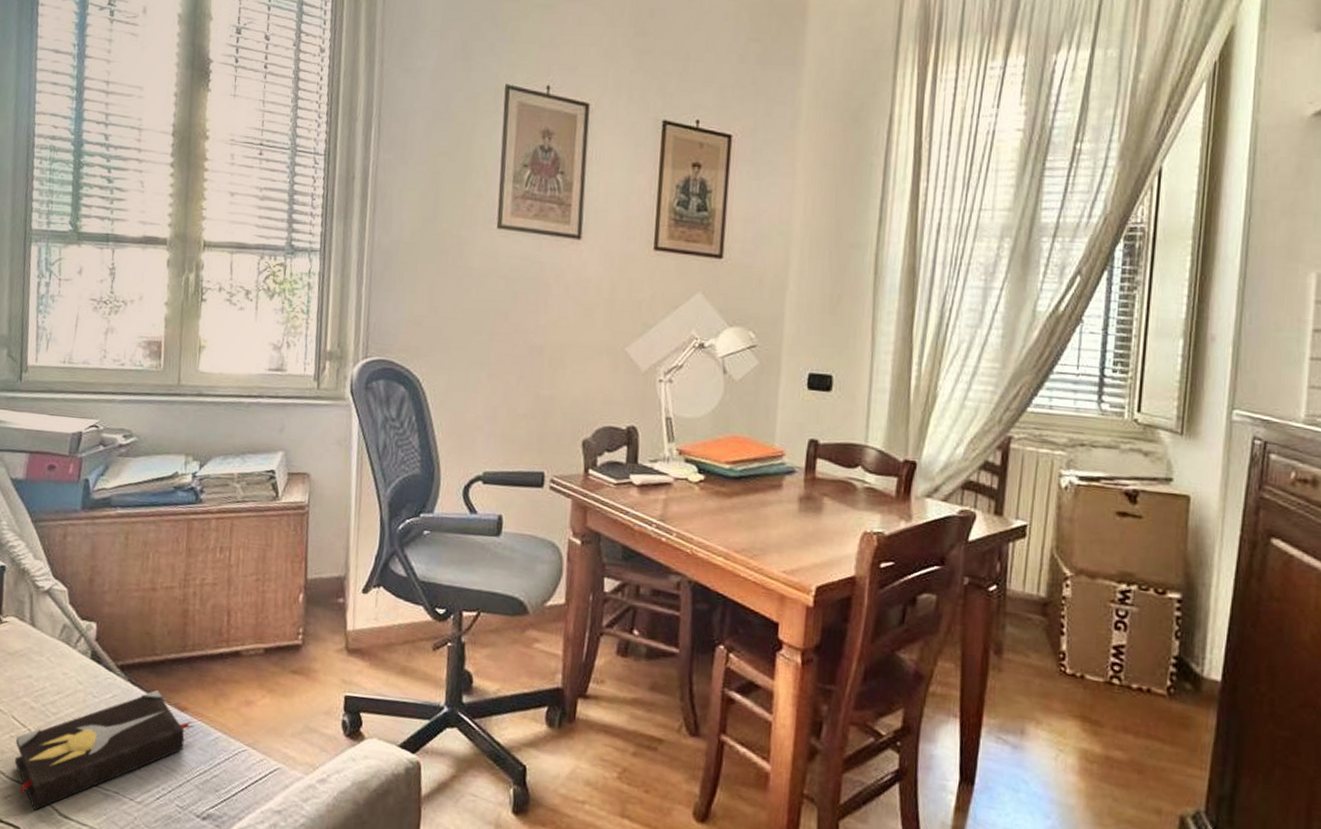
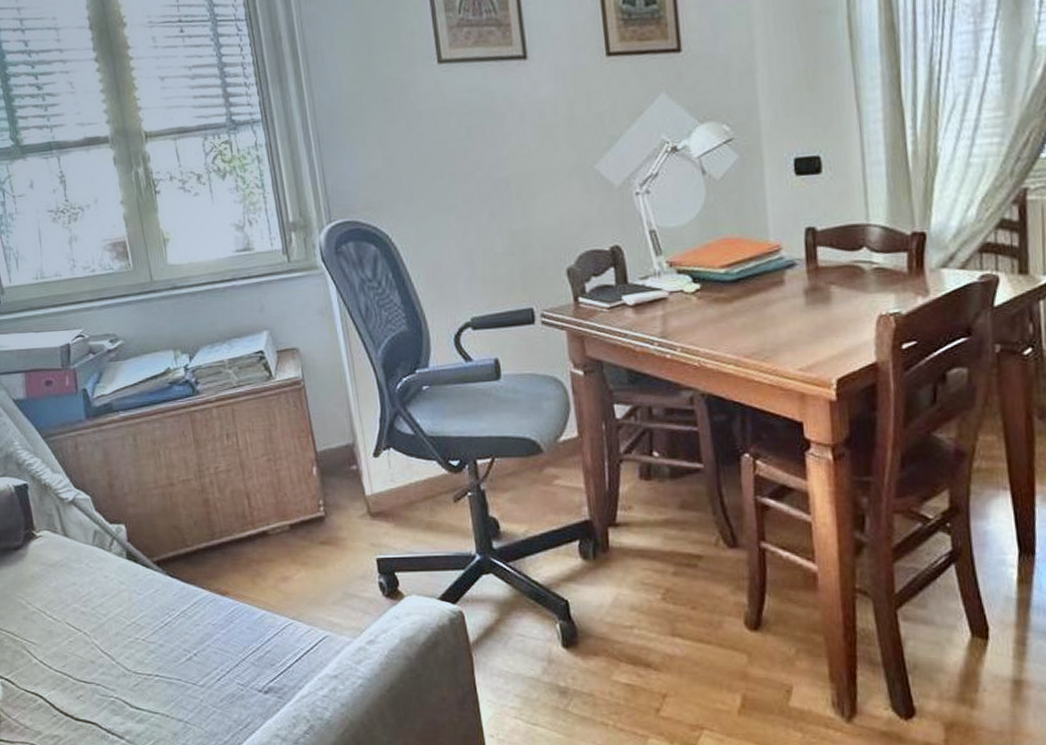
hardback book: present [15,689,195,811] -> none [75,578,239,707]

